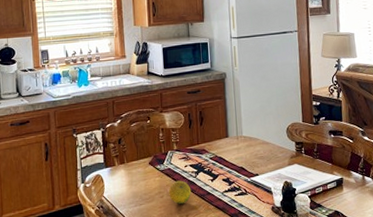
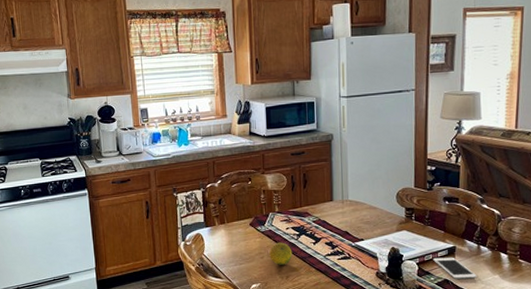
cell phone: none [323,188,364,210] -> present [433,257,477,279]

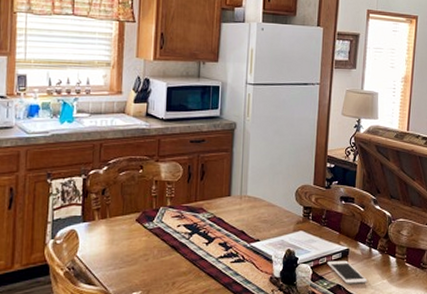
fruit: present [269,242,293,266] -> none [155,242,182,270]

